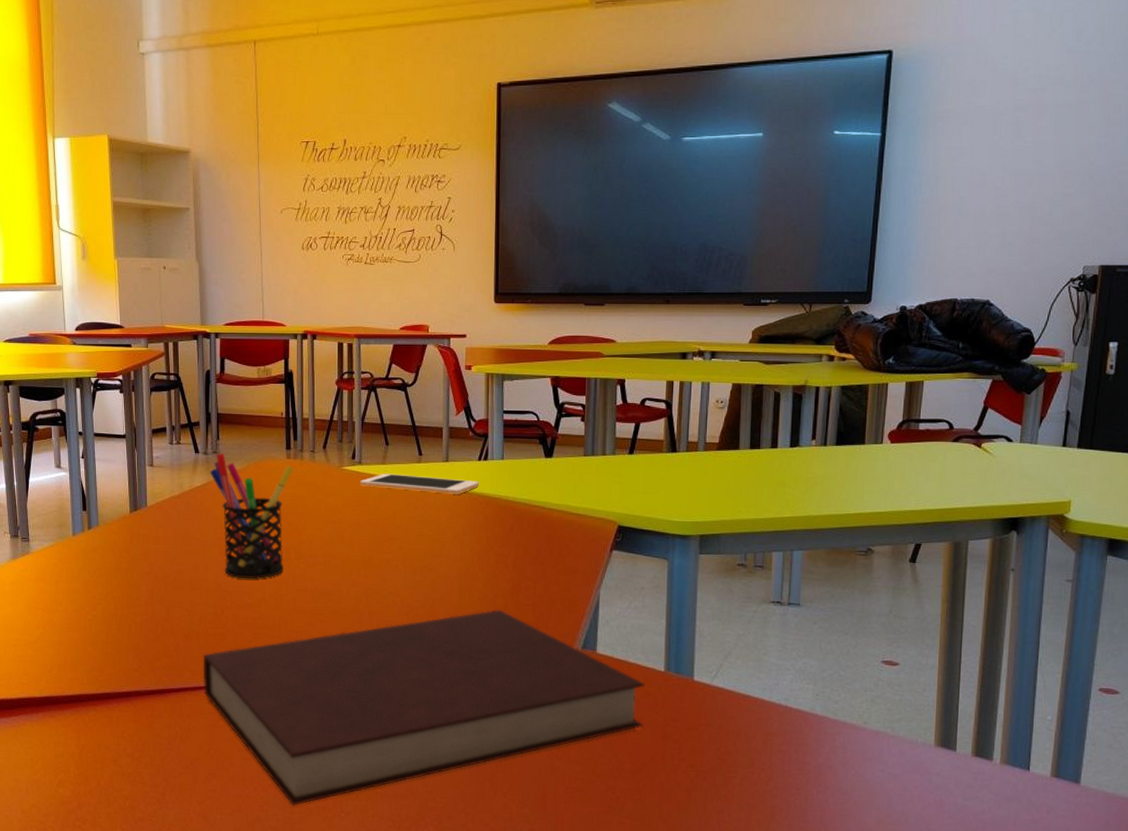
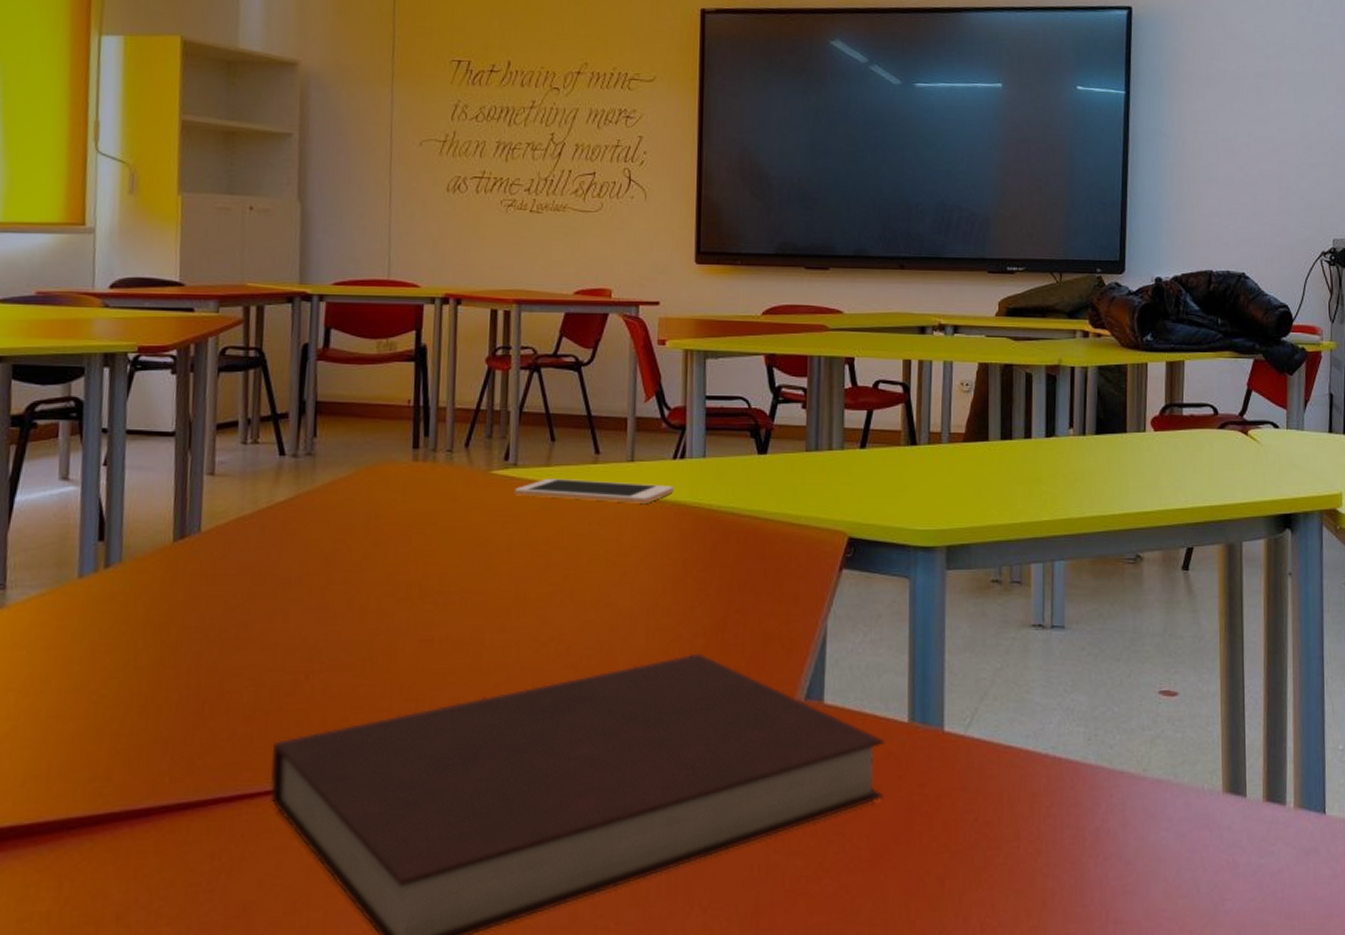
pen holder: present [209,452,293,579] -> none [299,454,422,630]

